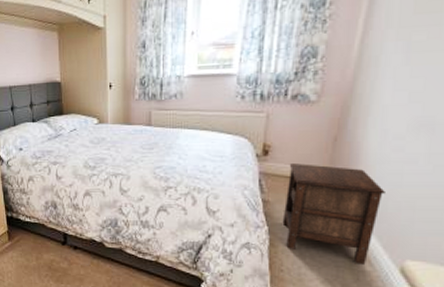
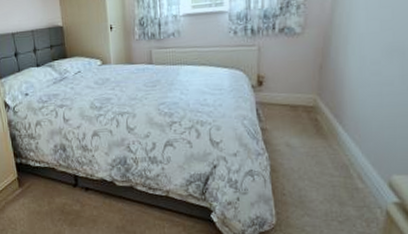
nightstand: present [282,164,385,265] -> none [280,91,369,183]

